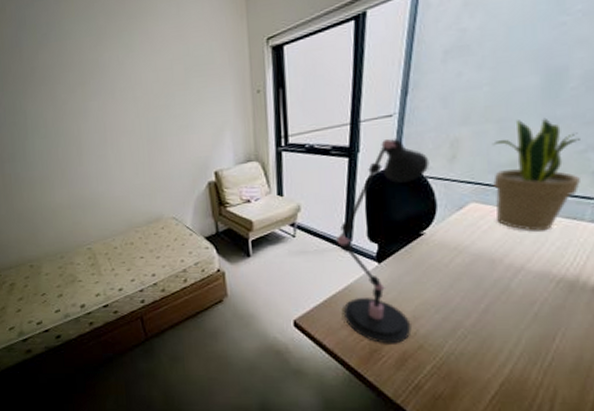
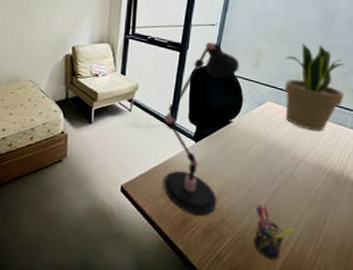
pen holder: none [459,324,511,385] -> present [253,203,293,260]

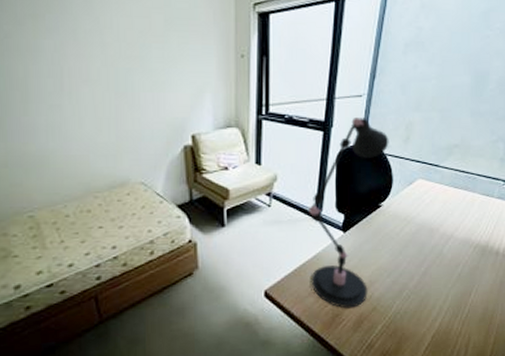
pen holder: present [253,203,293,260] -> none [403,286,441,338]
potted plant: present [285,43,344,131] -> none [435,111,494,205]

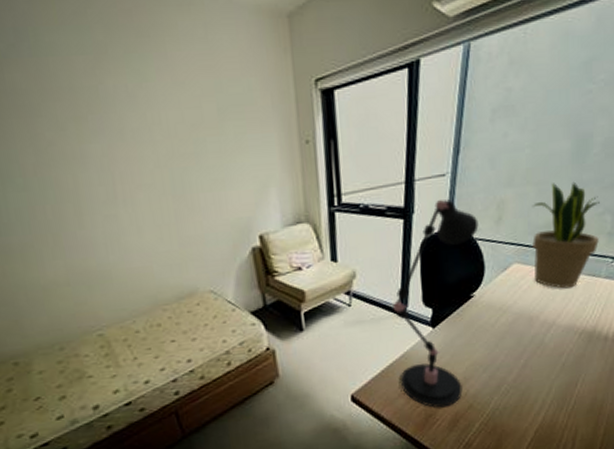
potted plant: none [435,111,494,205] -> present [532,181,600,289]

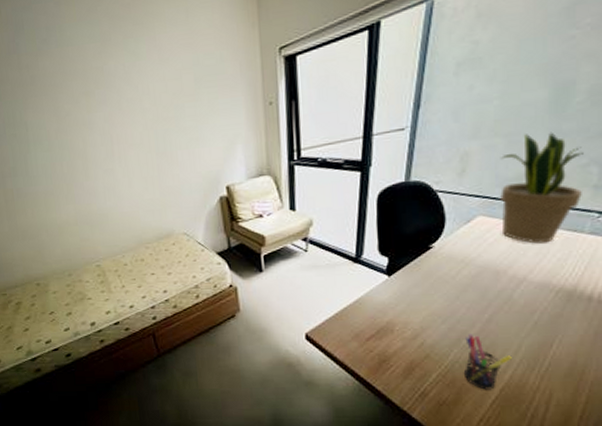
desk lamp: present [393,199,479,408] -> none [348,152,440,355]
pen holder: none [503,380,544,434] -> present [463,334,512,390]

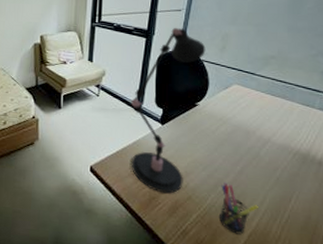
desk lamp: none [348,152,440,355] -> present [131,28,206,194]
potted plant: present [500,132,583,244] -> none [251,26,313,113]

